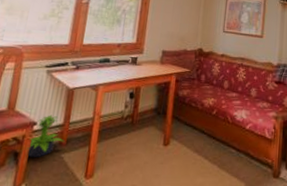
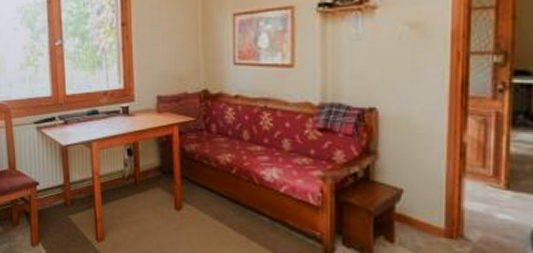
potted plant: present [27,115,65,157] -> none [35,174,70,218]

